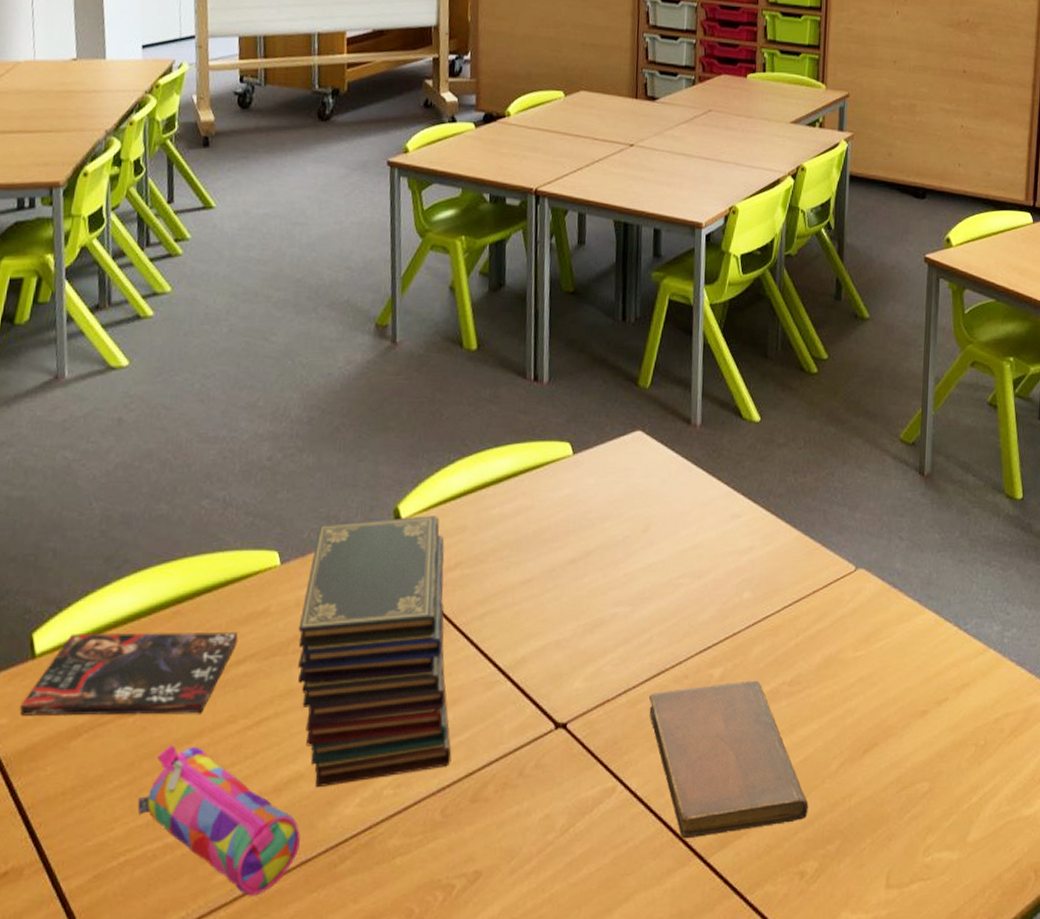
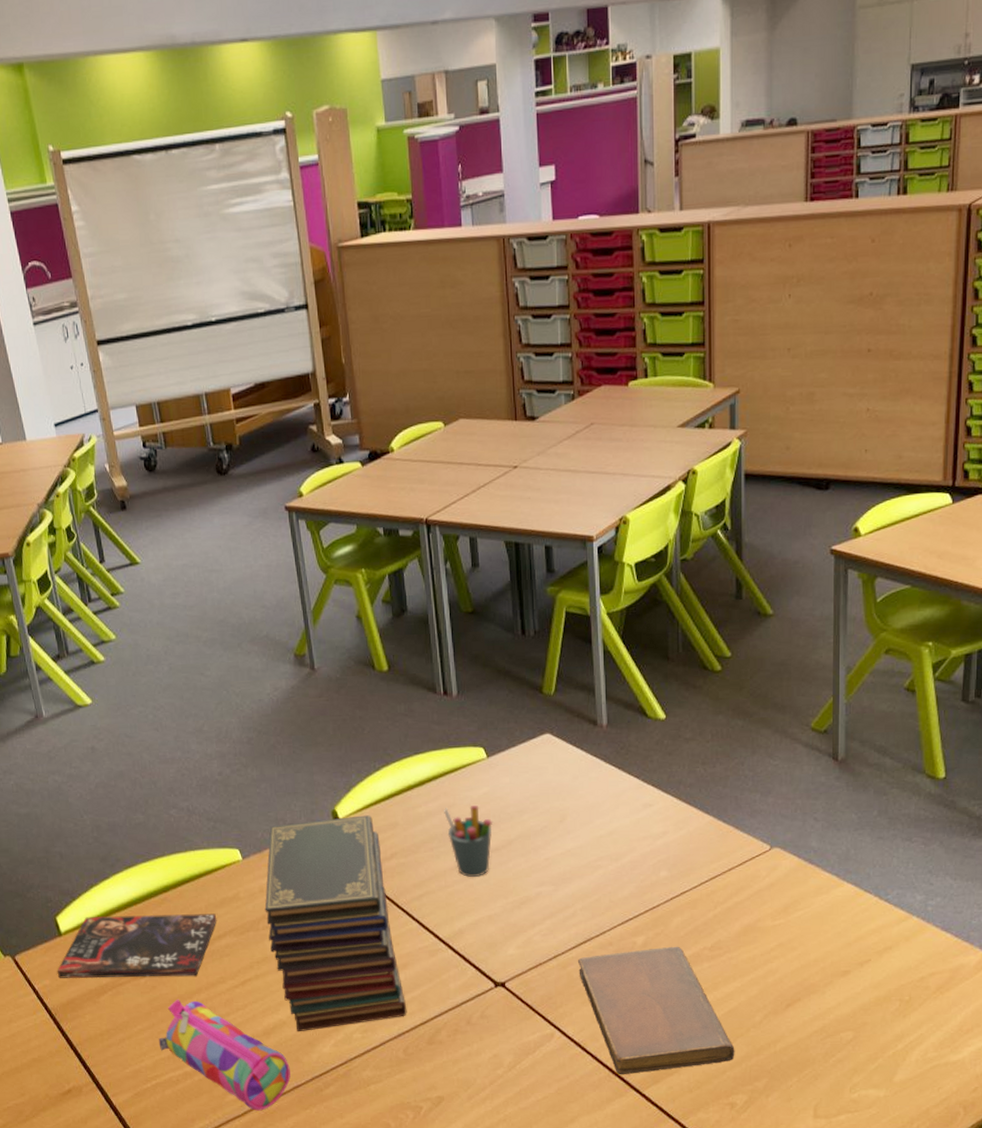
pen holder: none [520,508,573,593] -> present [444,805,493,877]

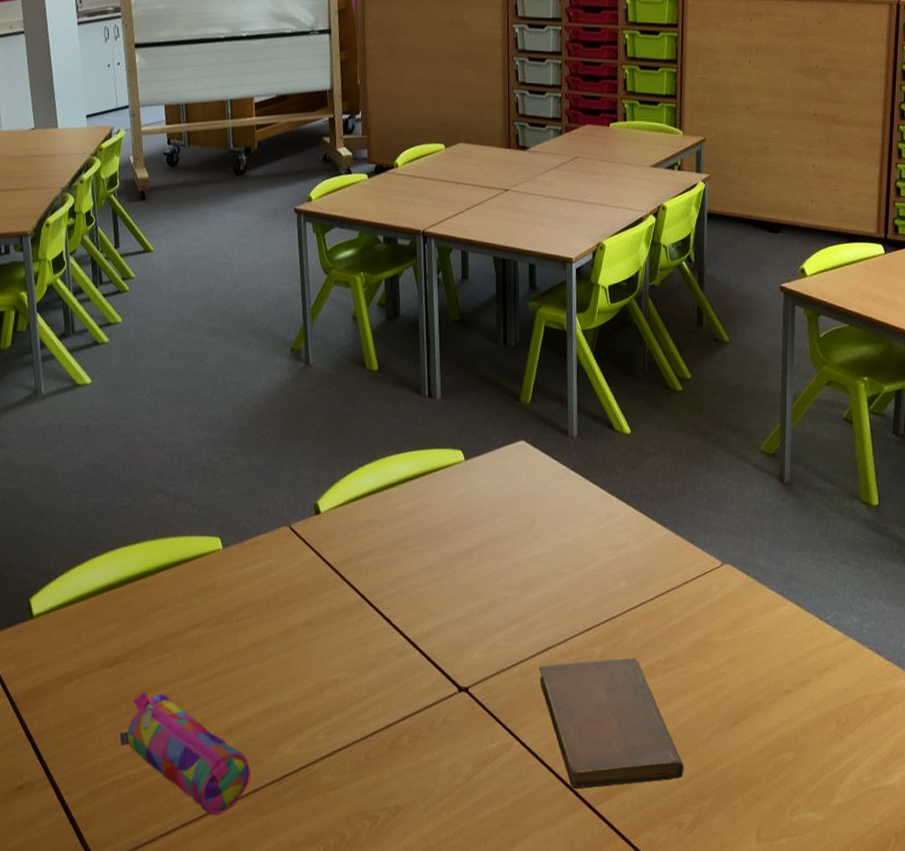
book: present [57,913,217,978] -> none [24,600,192,668]
book stack: present [264,815,407,1032] -> none [240,510,372,732]
pen holder: present [444,805,493,877] -> none [421,506,467,578]

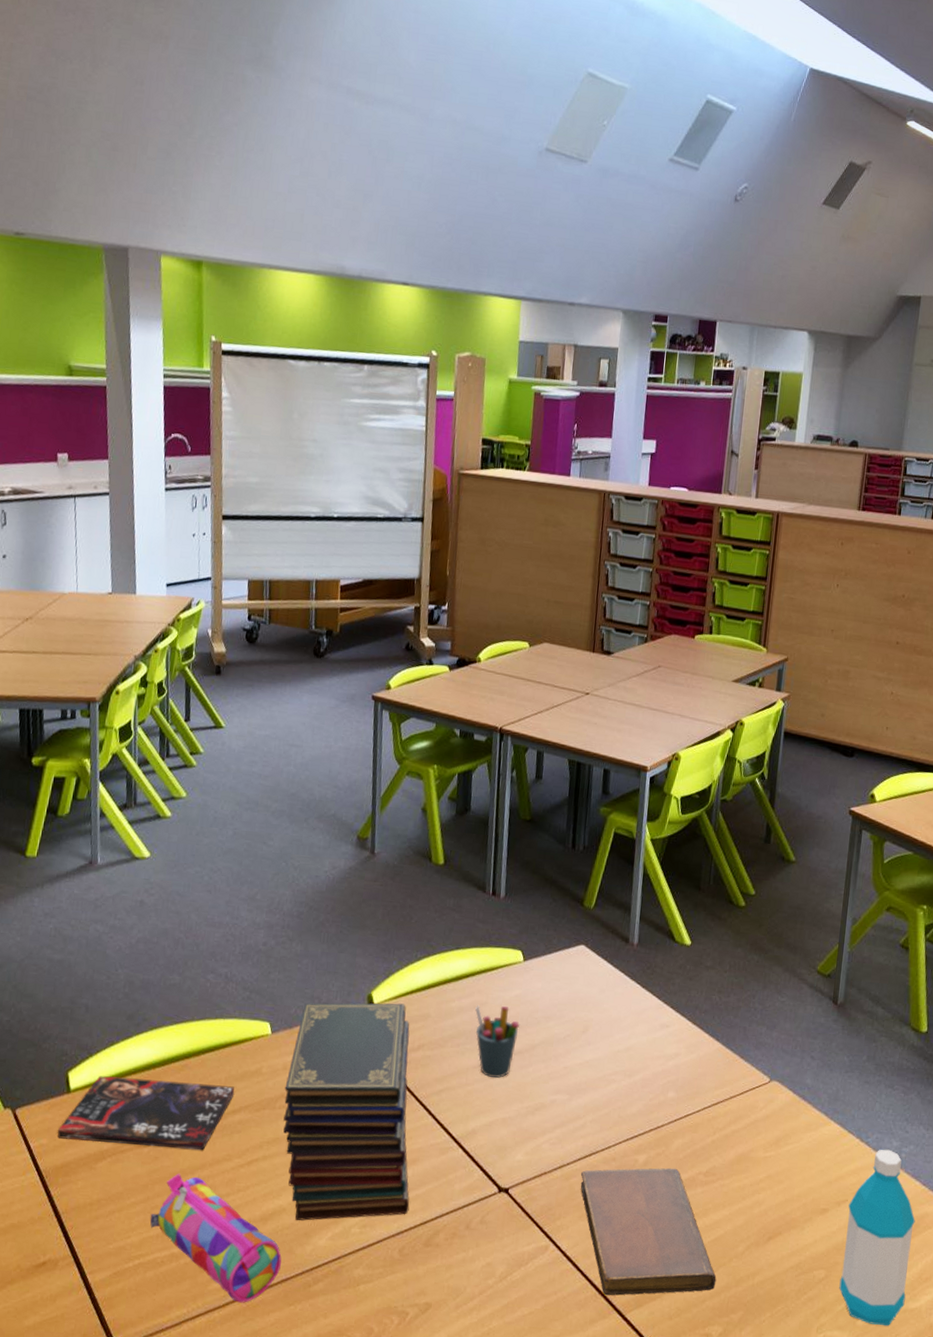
book: none [24,600,192,668] -> present [57,1075,235,1151]
book stack: none [240,510,372,732] -> present [283,1002,410,1221]
pen holder: none [421,506,467,578] -> present [475,1005,521,1078]
water bottle: none [810,626,882,805] -> present [839,1149,916,1327]

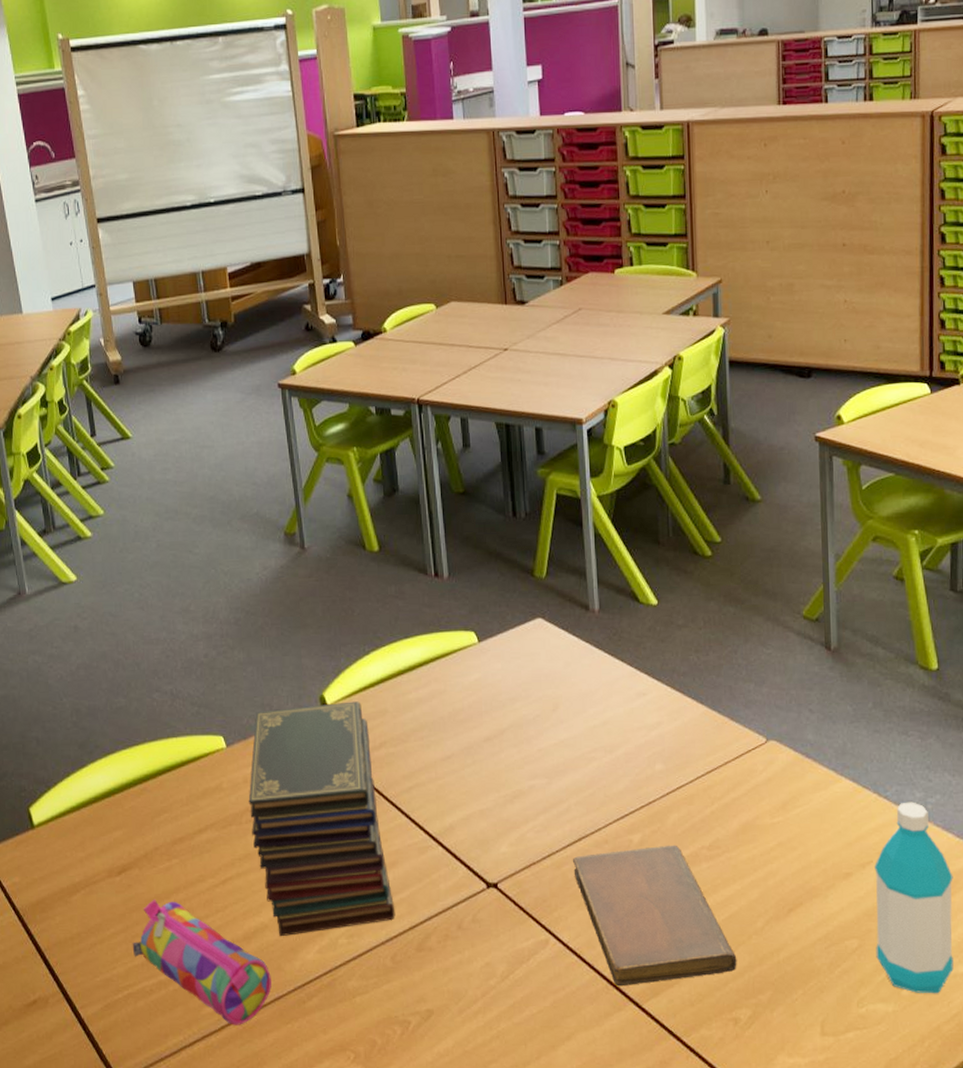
book: present [57,1075,235,1151] -> none [27,805,199,875]
pen holder: present [475,1005,521,1078] -> none [435,691,485,768]

